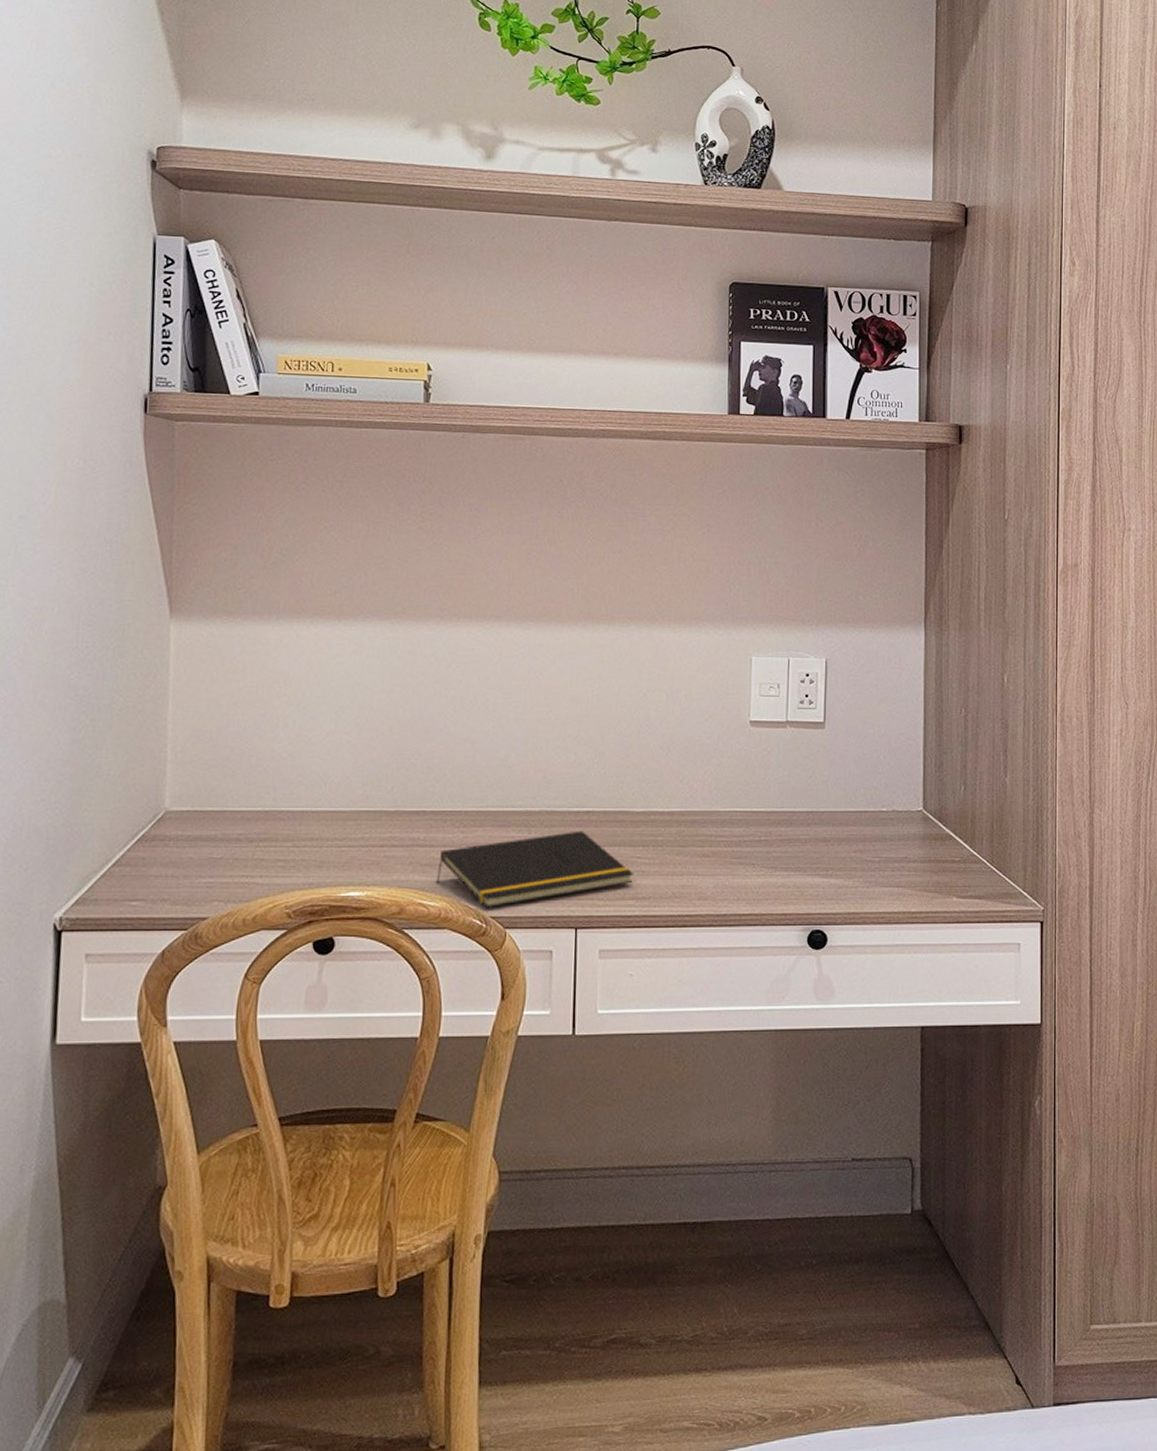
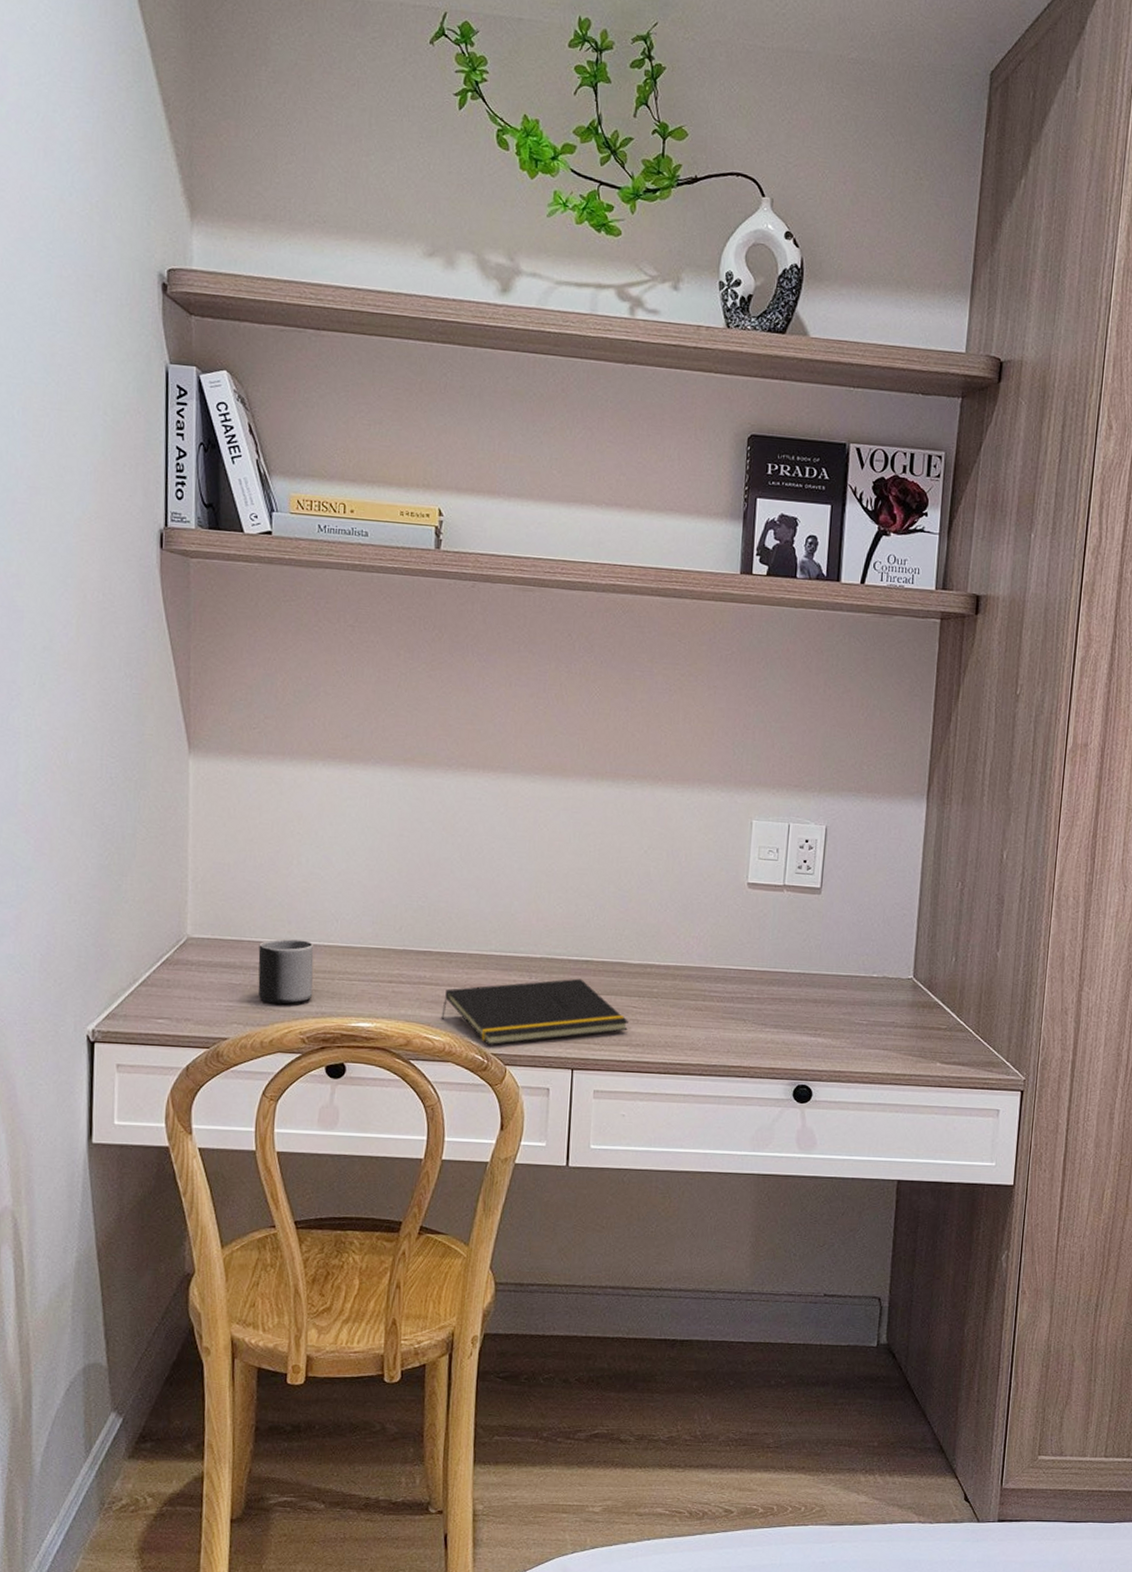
mug: none [240,807,301,877] -> present [258,939,314,1005]

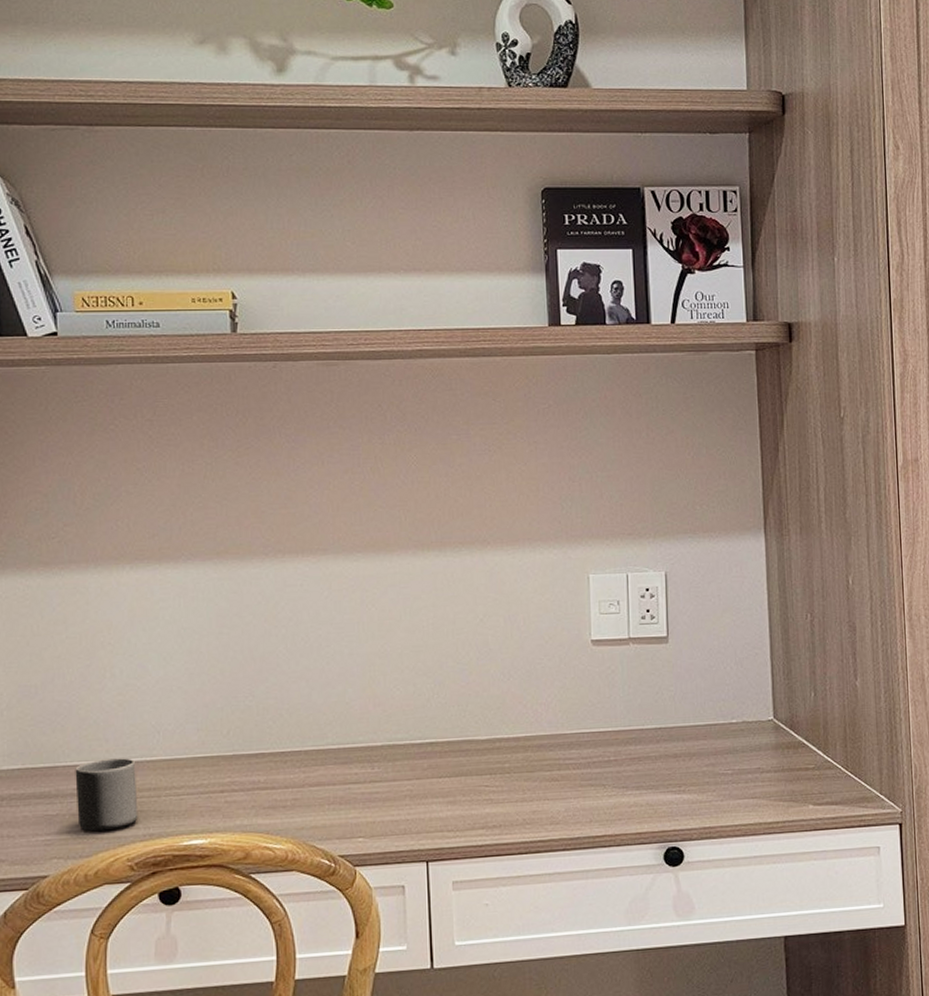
notepad: present [441,978,628,1045] -> none [280,762,482,847]

